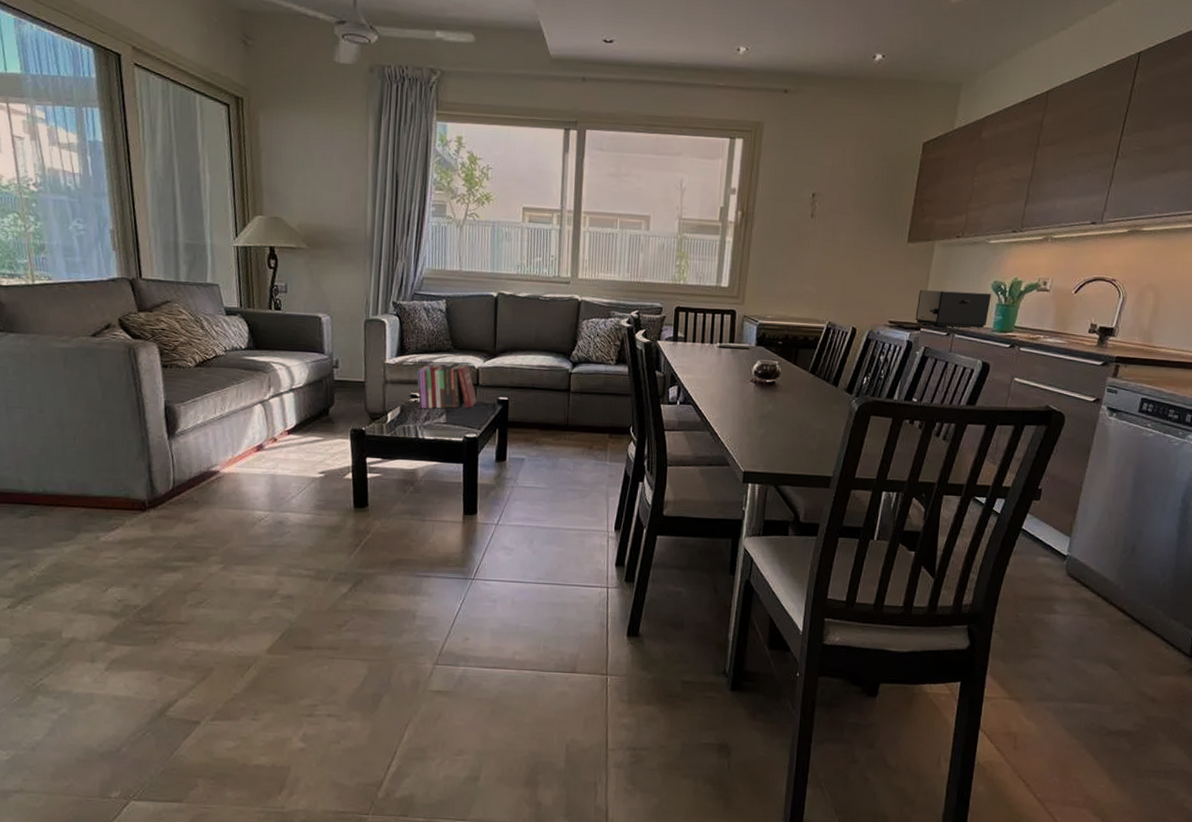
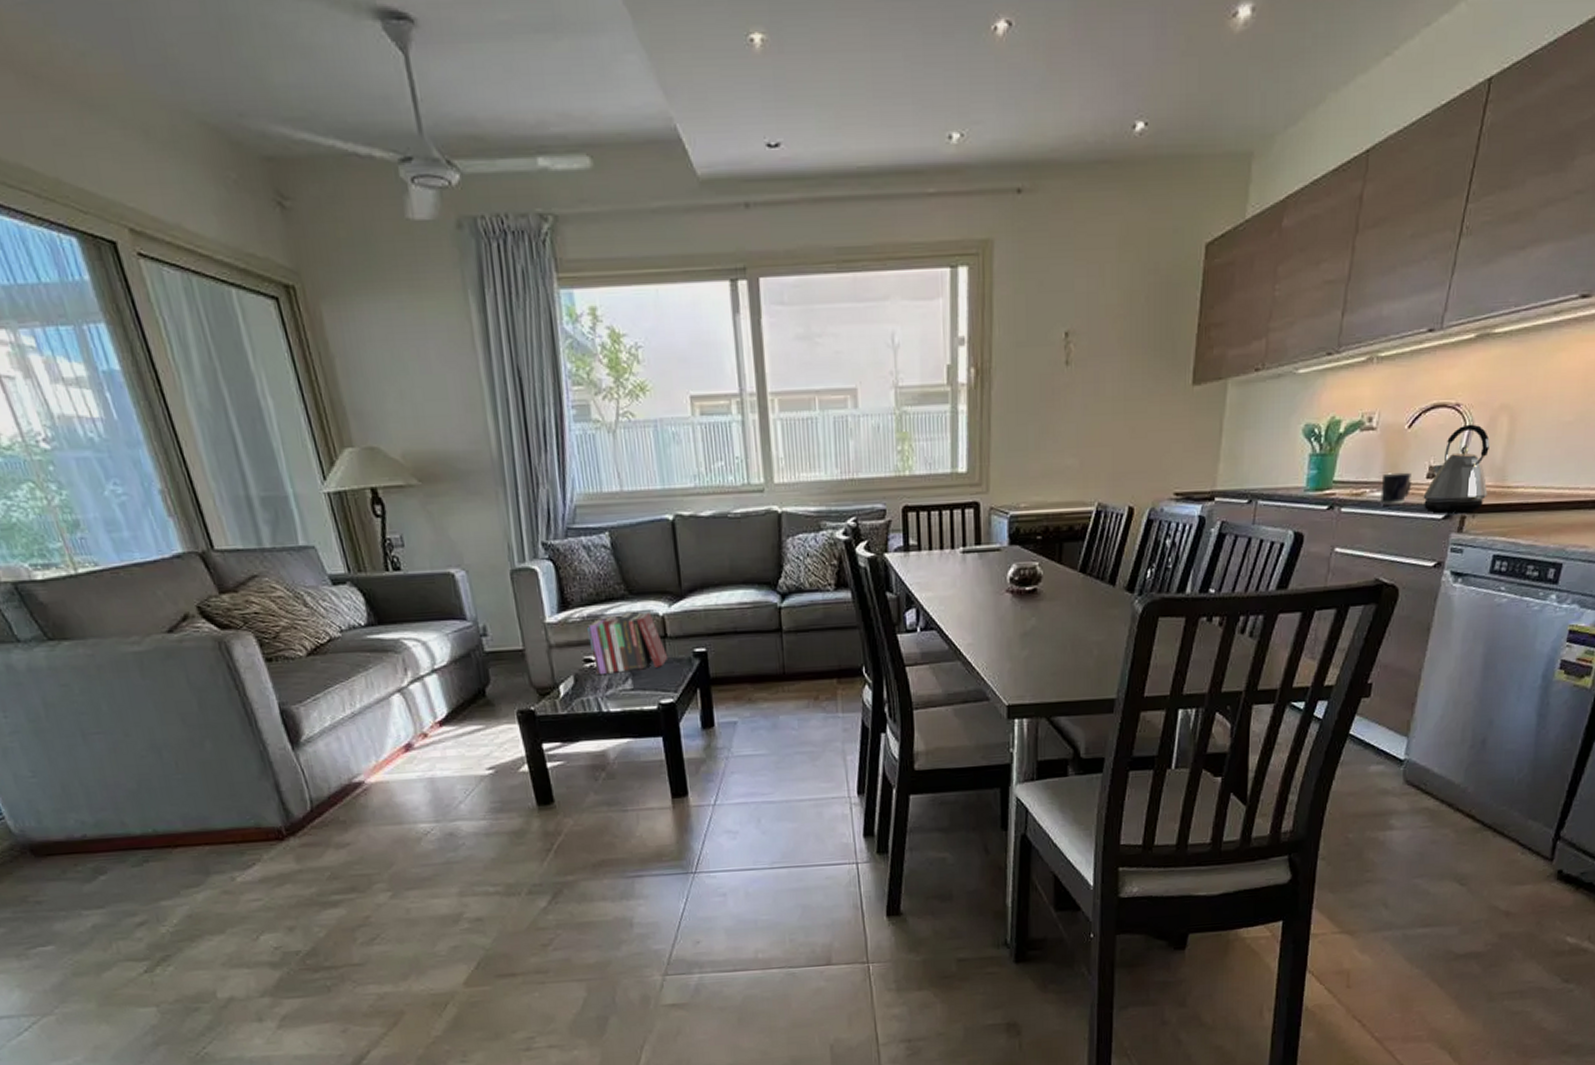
toaster: present [915,289,991,329] -> none [1207,440,1302,493]
mug: none [1051,325,1077,350] -> present [1380,472,1411,505]
kettle: none [1085,295,1139,362] -> present [1423,424,1490,513]

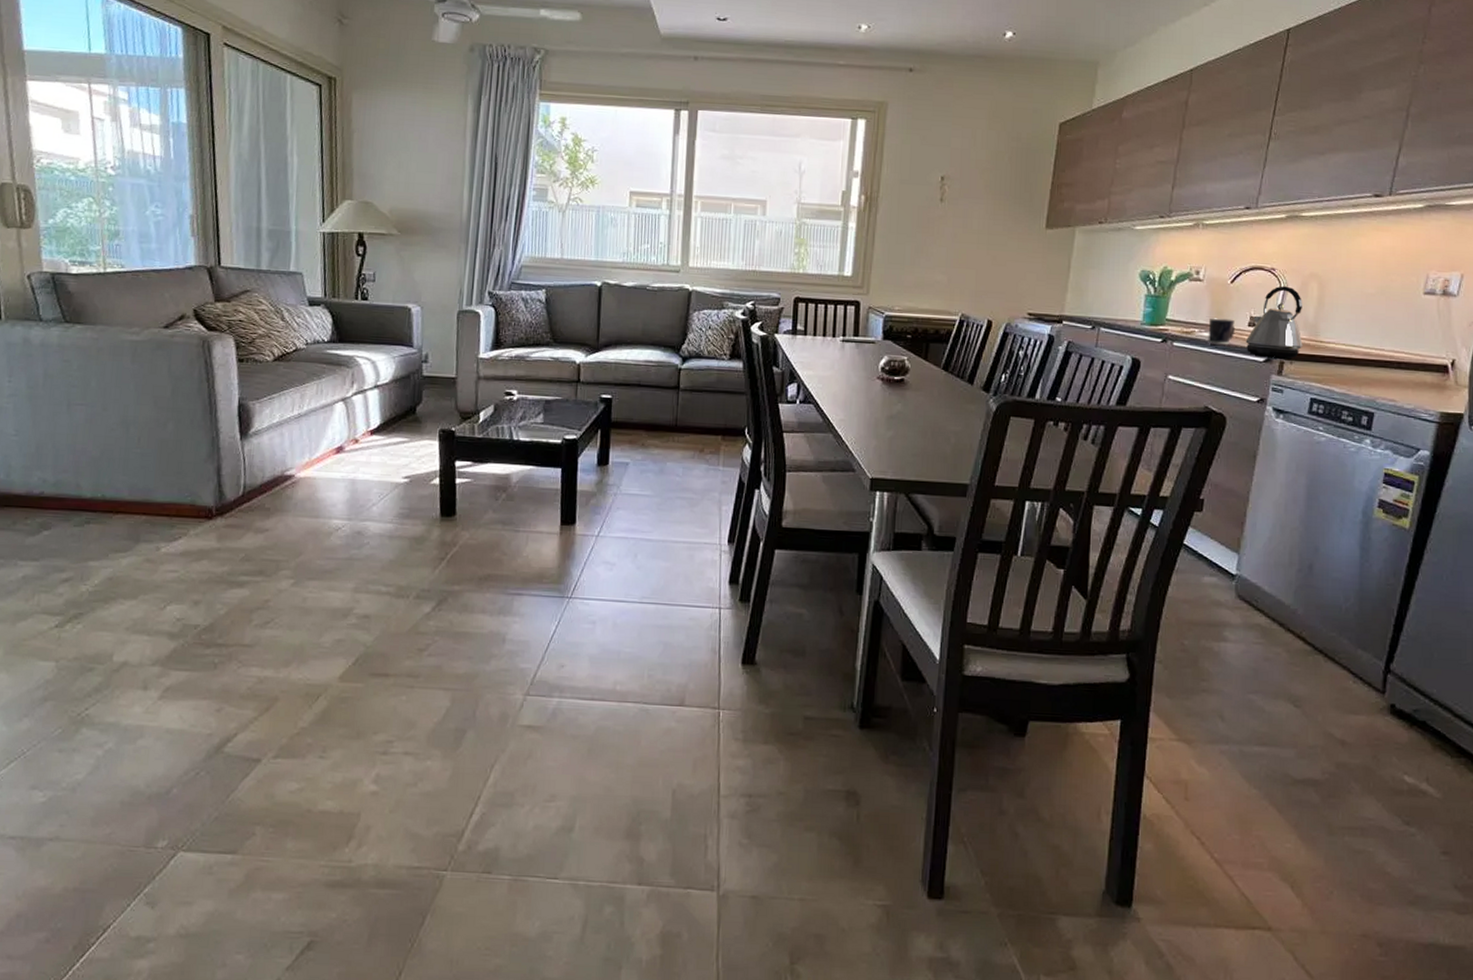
books: present [587,611,669,676] -> none [513,356,578,408]

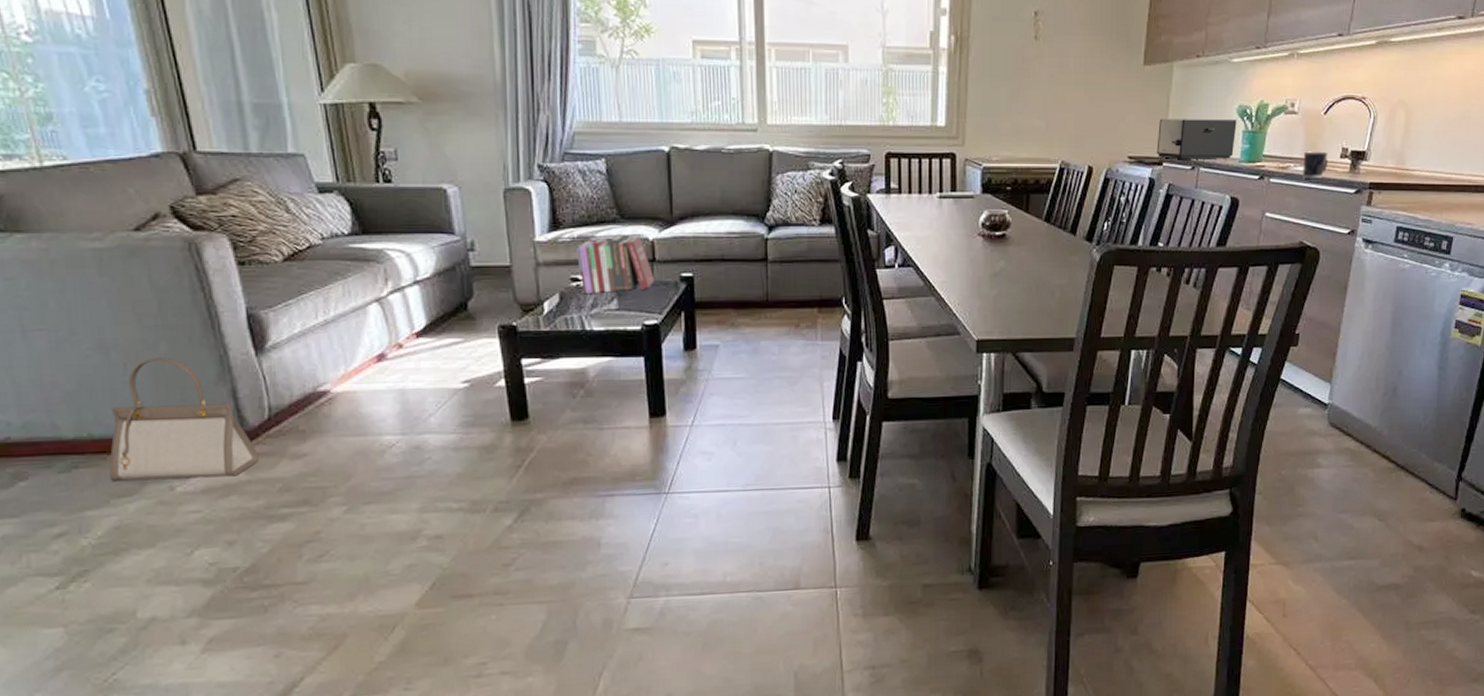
handbag: none [112,435,230,544] -> present [109,357,259,482]
books: none [513,356,578,408] -> present [577,234,655,295]
toaster: none [1056,279,1139,322] -> present [1156,118,1237,159]
kettle: present [1245,286,1303,358] -> none [1338,115,1390,188]

